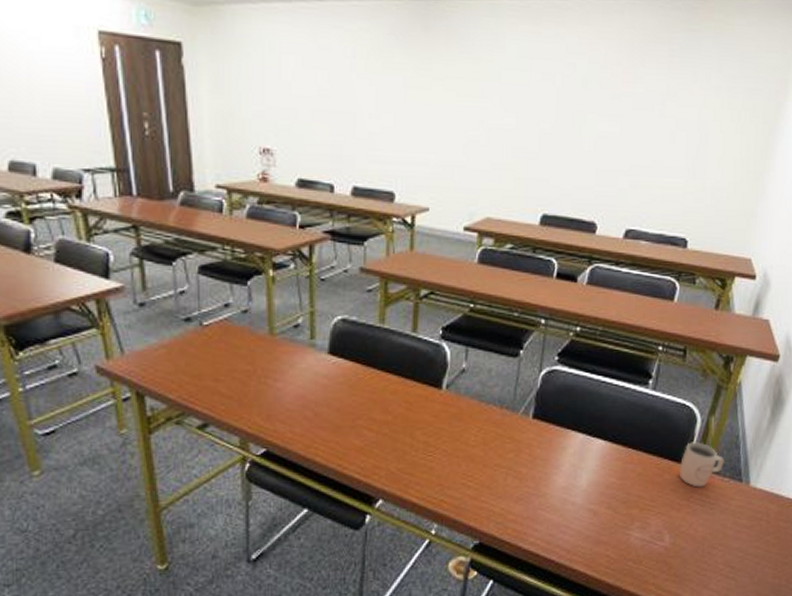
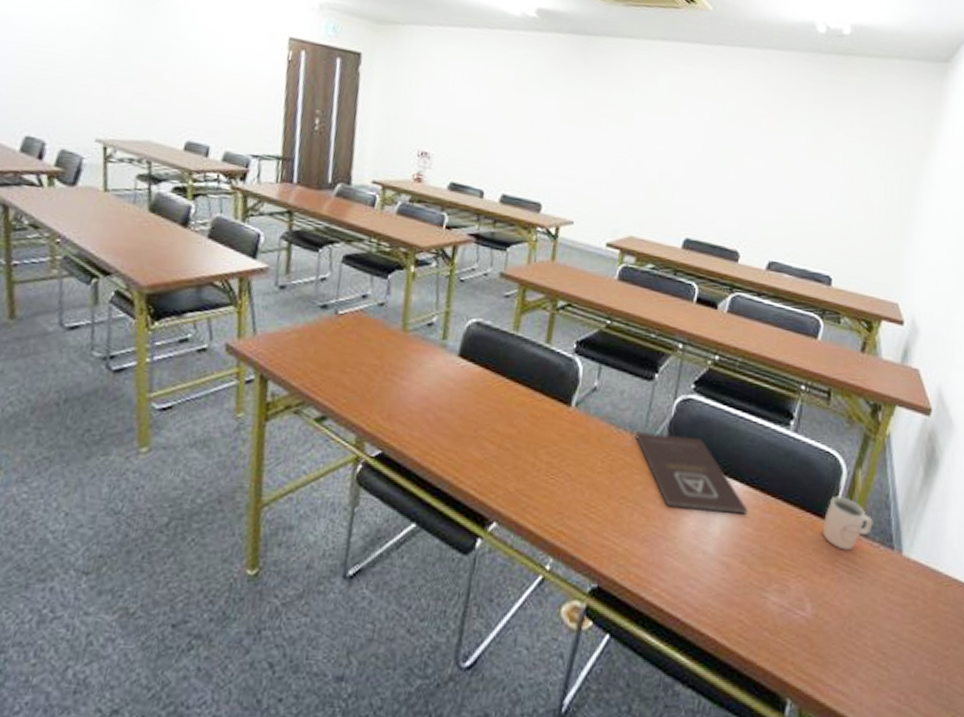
book: none [504,405,612,469] -> present [635,431,748,515]

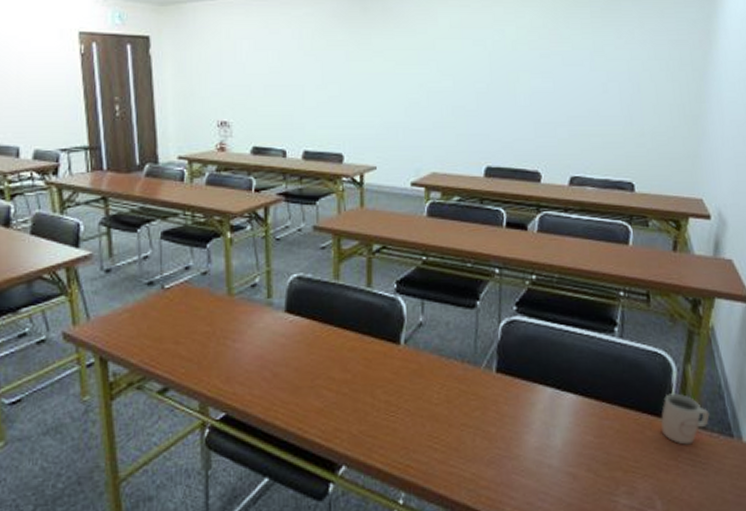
book: present [635,431,748,515] -> none [466,357,586,428]

